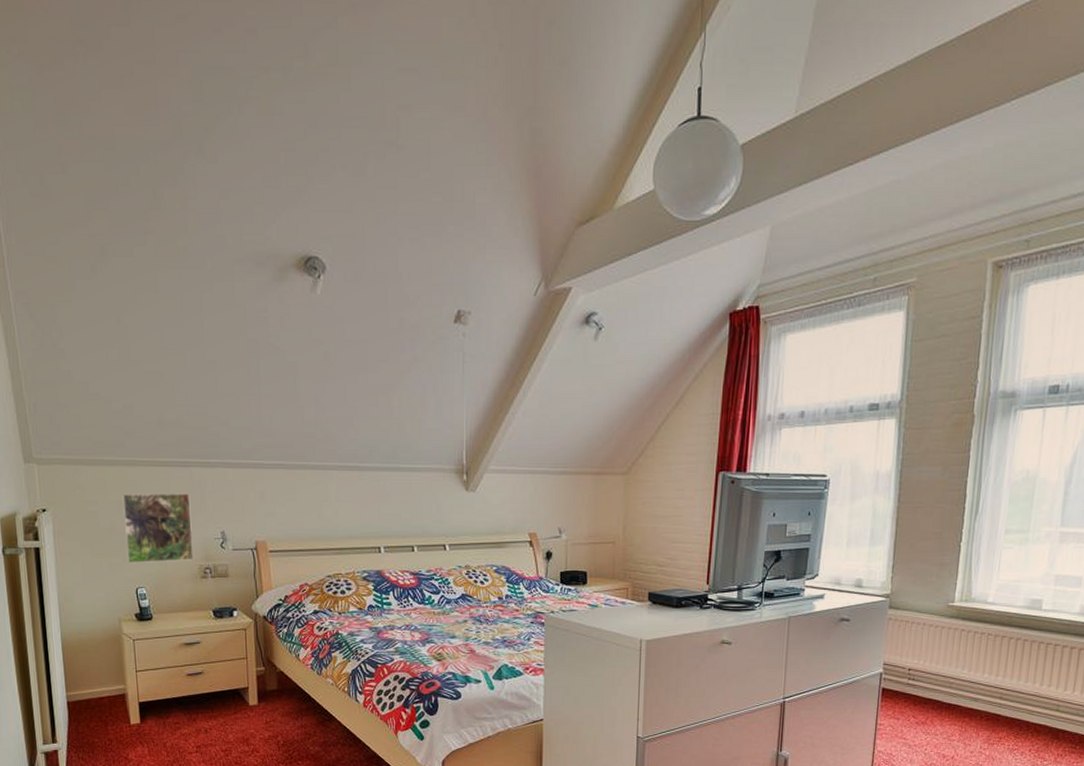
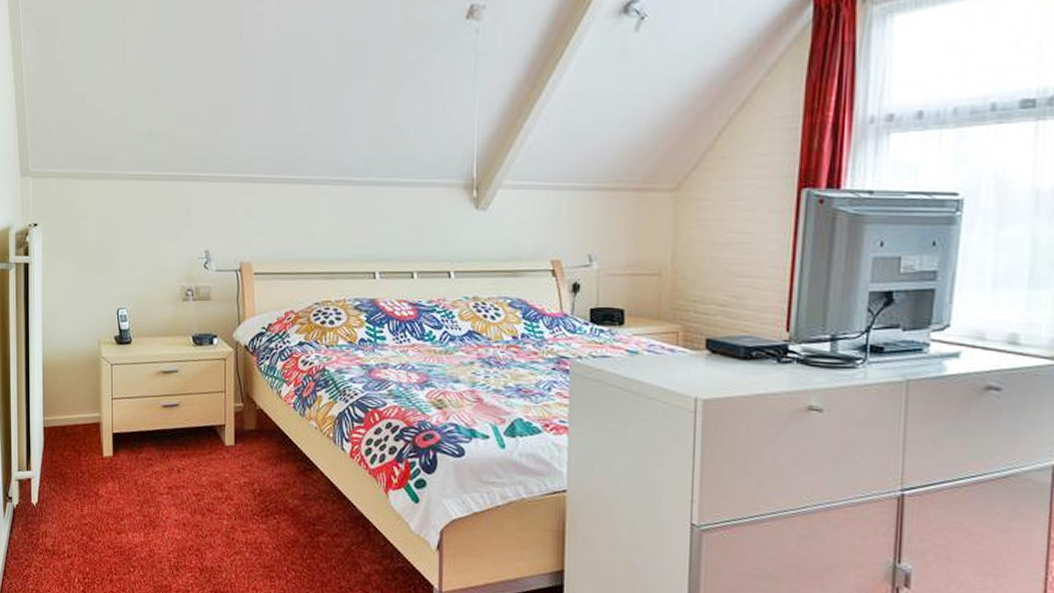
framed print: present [122,493,194,564] -> none [109,208,176,283]

